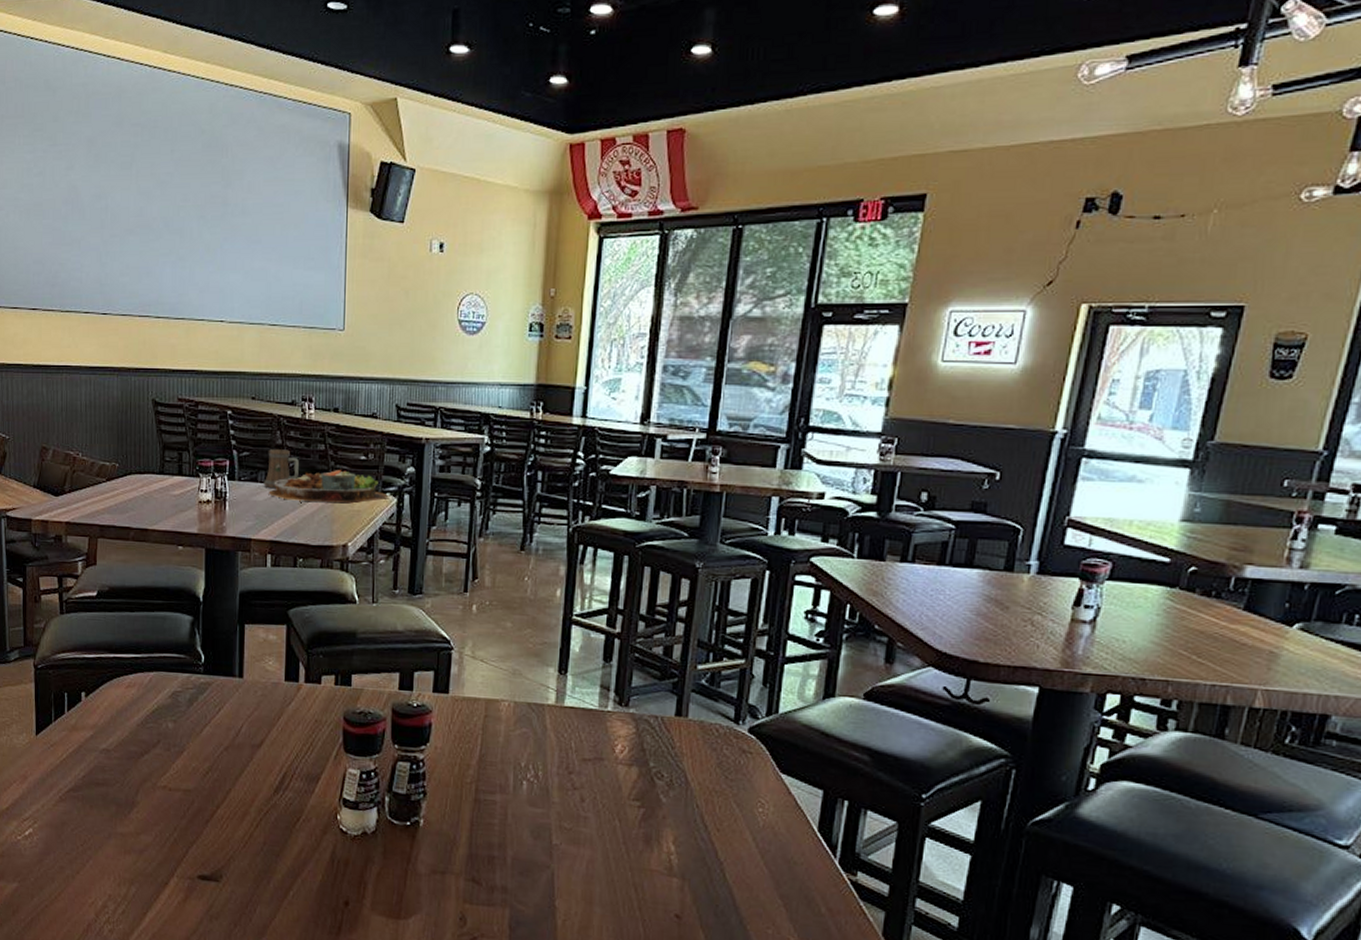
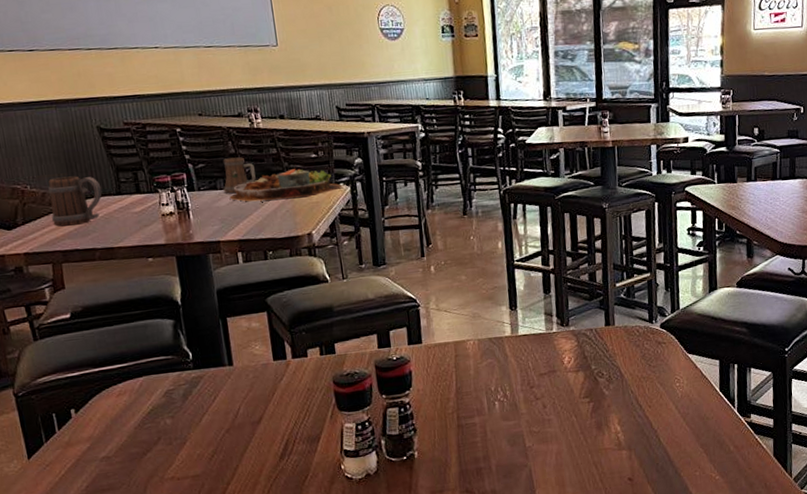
beer mug: none [96,448,146,500] -> present [48,176,102,227]

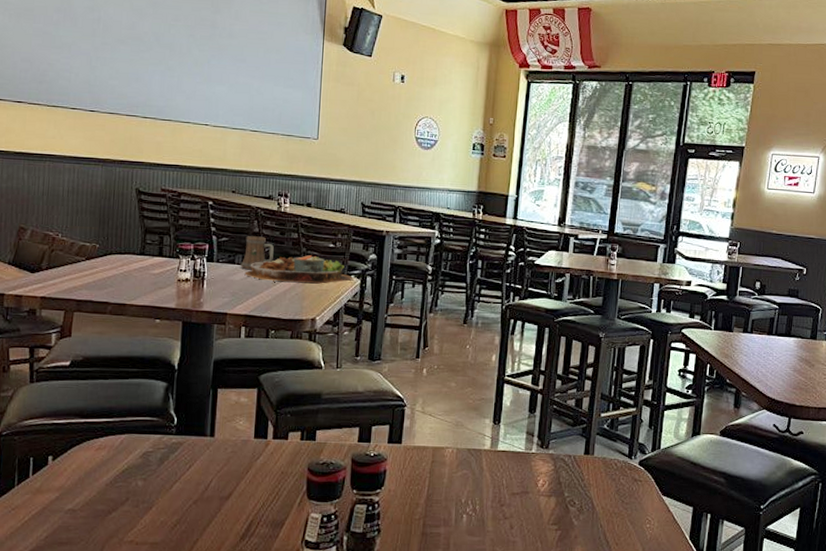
beer mug: present [48,176,102,227] -> none [75,230,127,278]

